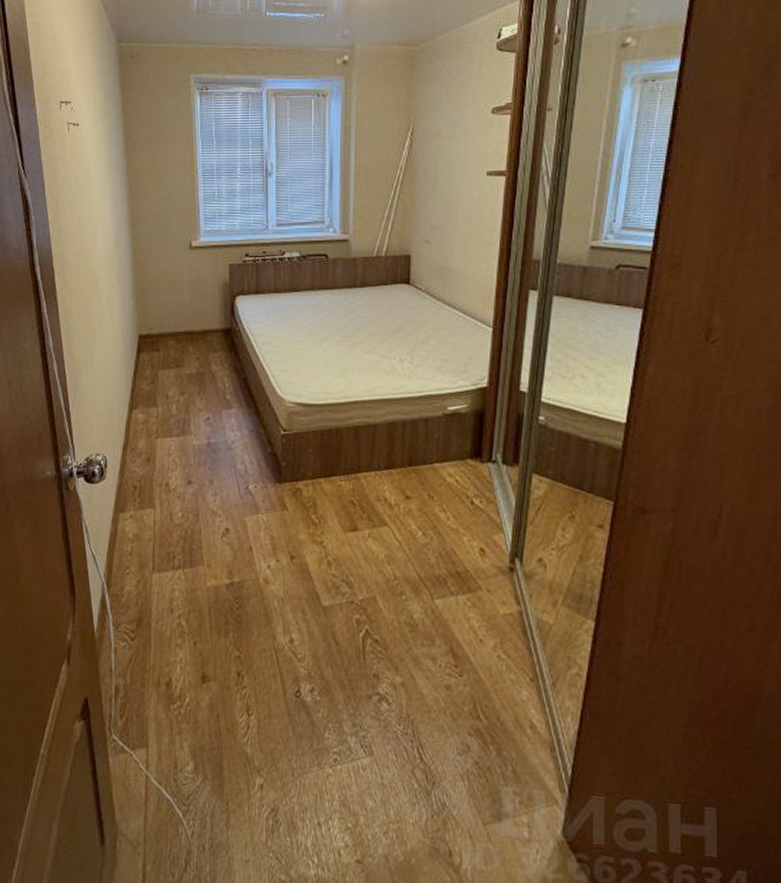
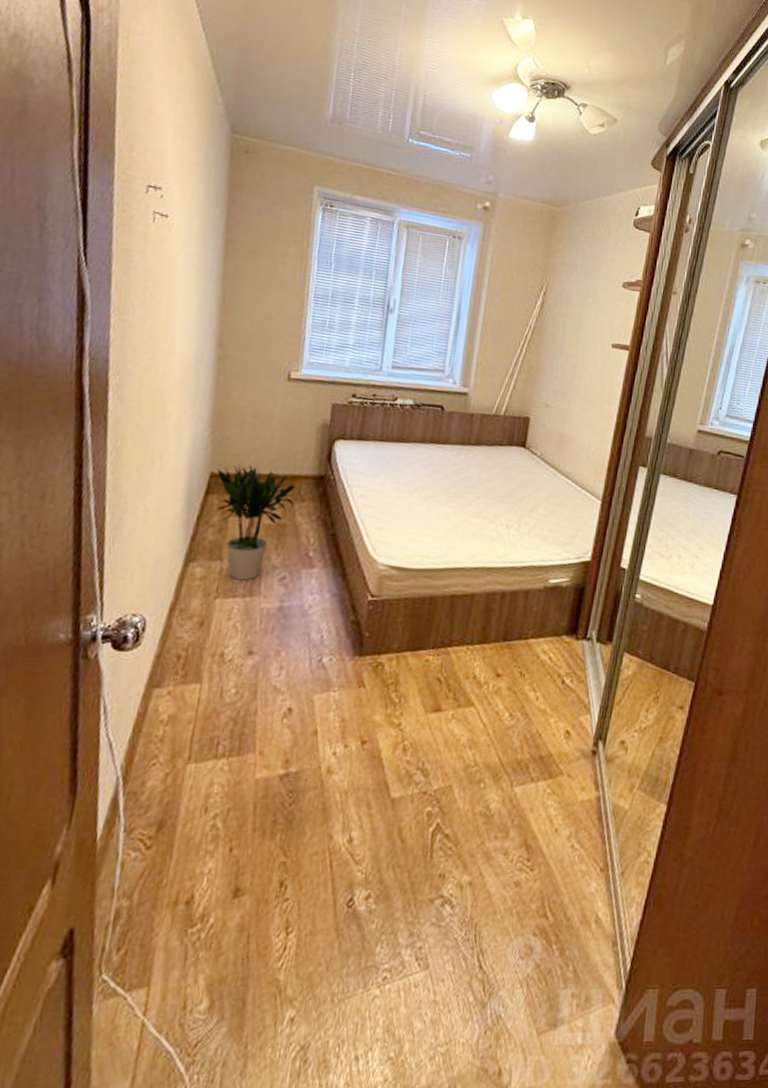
potted plant: none [143,325,208,423] -> present [216,464,295,581]

